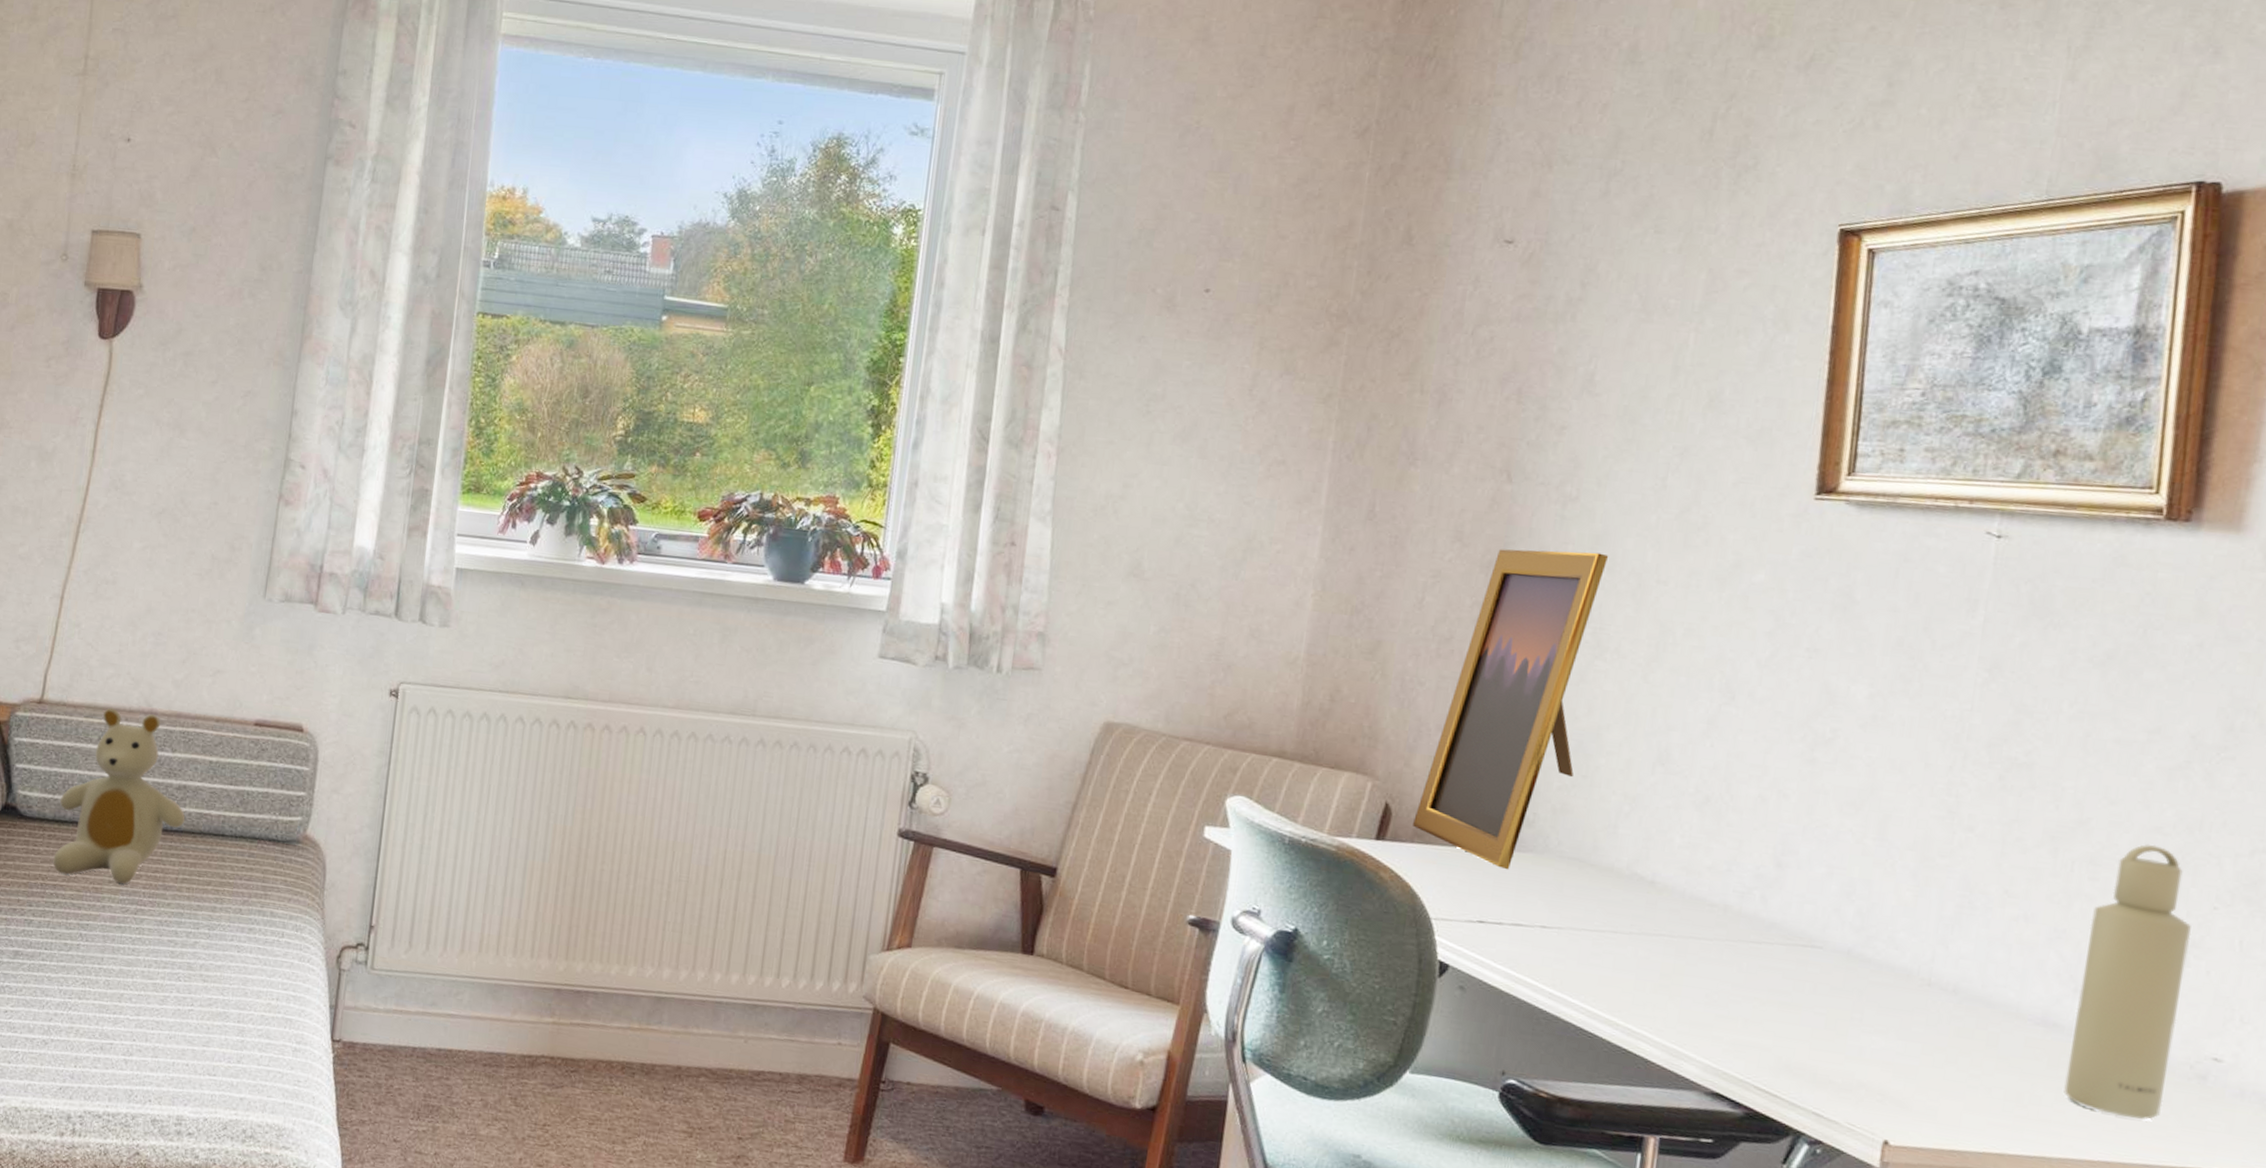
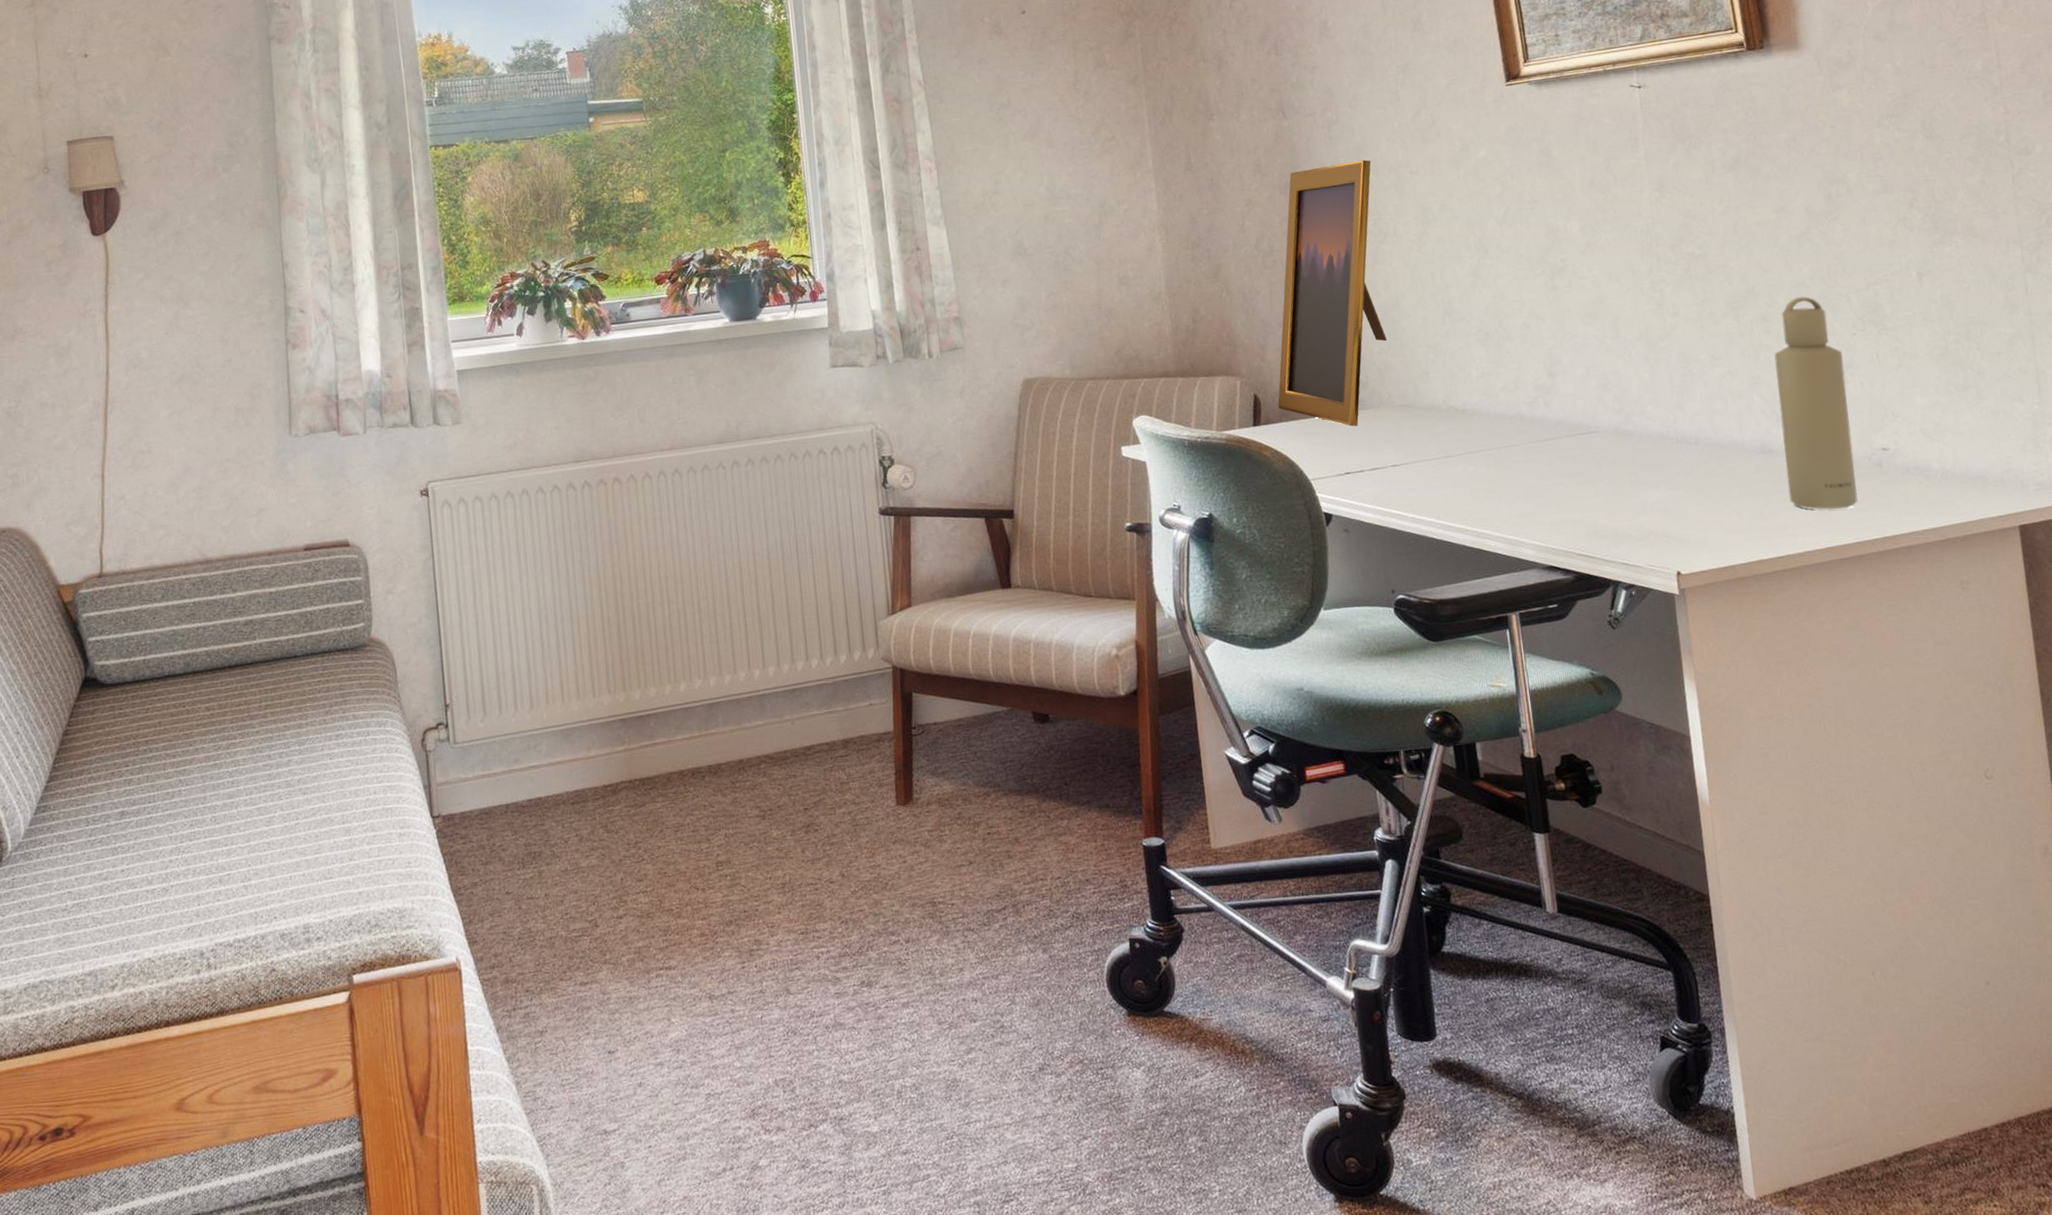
stuffed bear: present [53,708,186,884] -> none [136,563,258,729]

